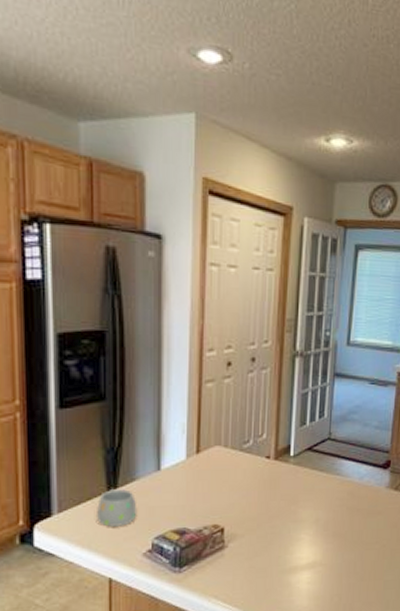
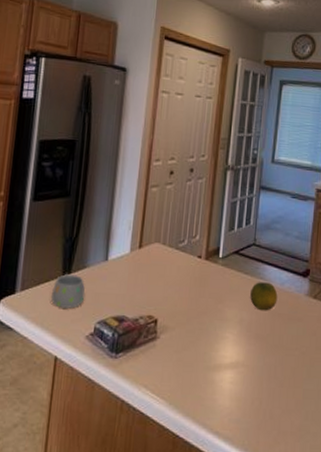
fruit: none [326,478,356,508] -> present [250,282,278,311]

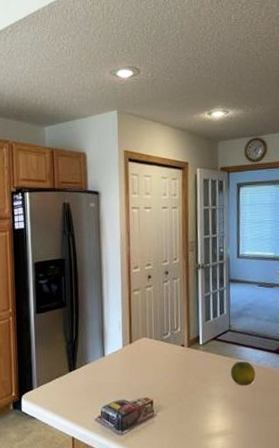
mug: present [51,273,86,309] -> none [62,369,90,398]

